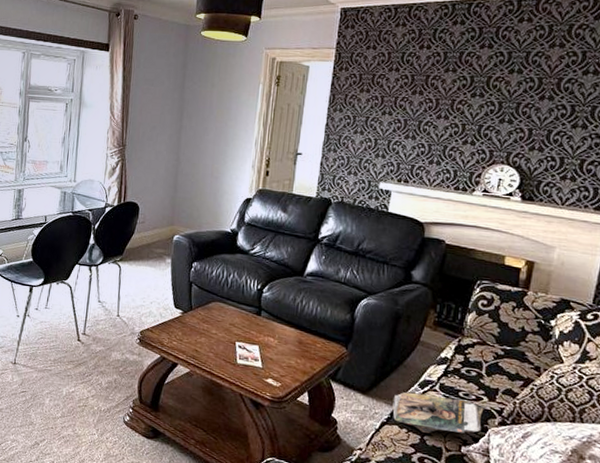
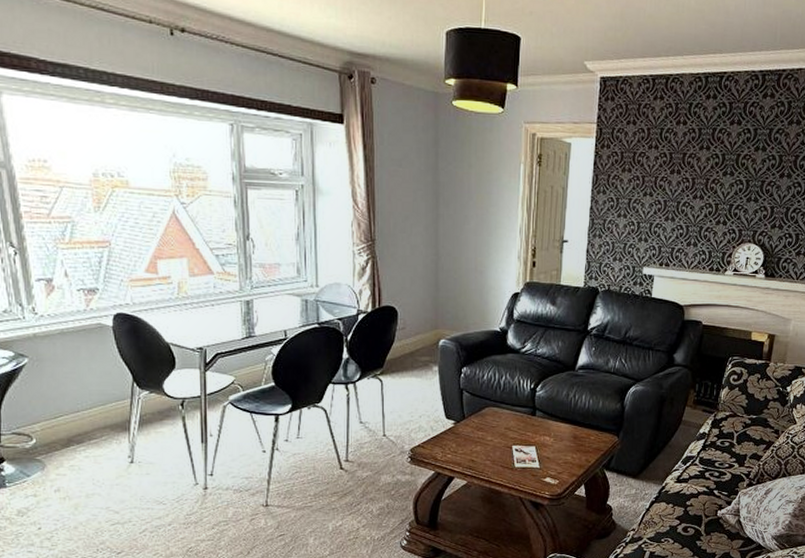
magazine: present [392,391,485,434] -> none [660,469,736,504]

